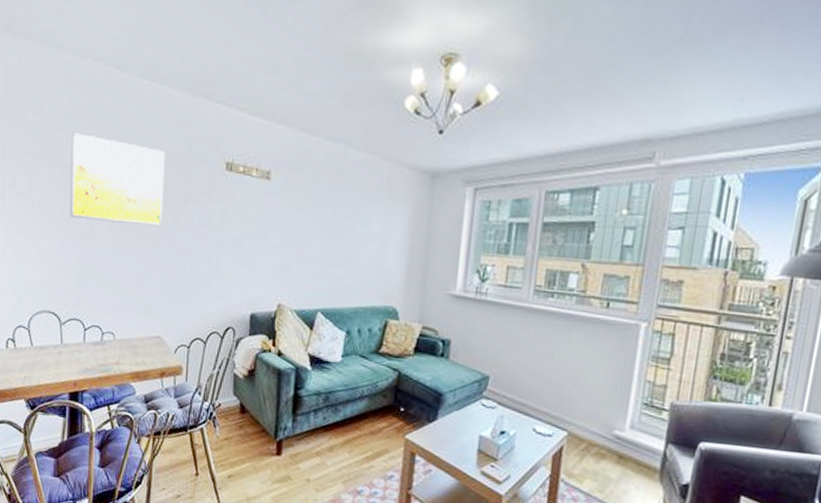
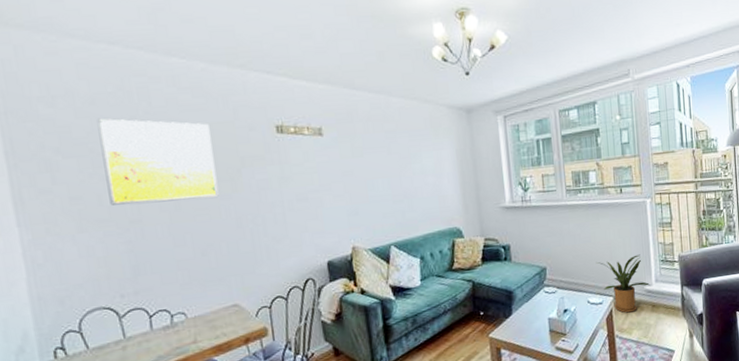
house plant: none [553,385,623,457] -> present [595,254,651,313]

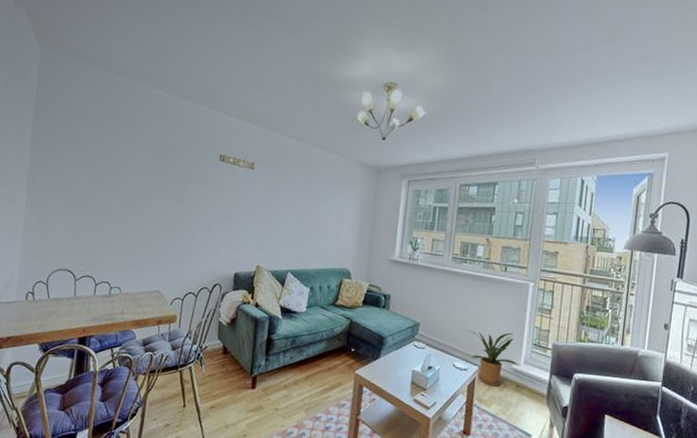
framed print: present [98,118,219,205] -> none [90,126,171,202]

